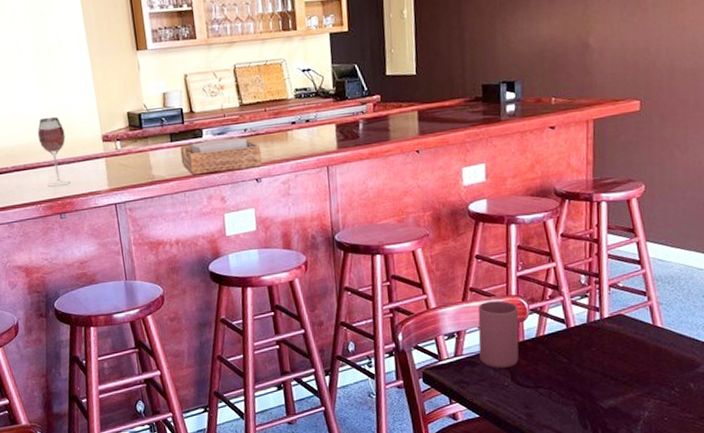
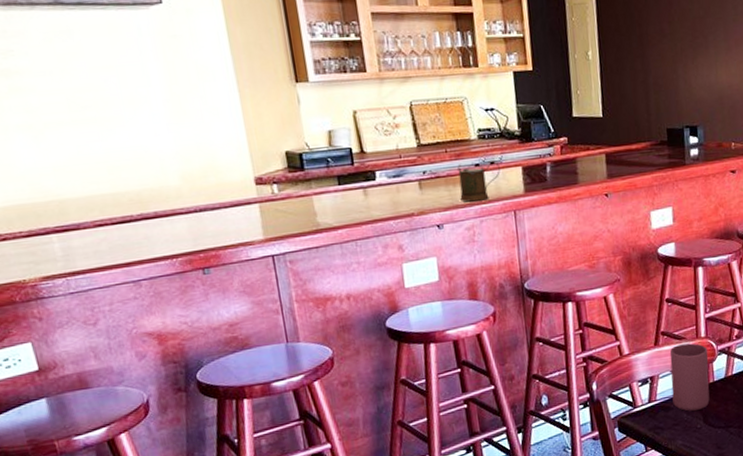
wineglass: present [37,116,71,188] -> none [171,155,216,238]
napkin holder: present [179,137,262,175] -> none [349,180,444,222]
beer mug: none [275,119,315,158] -> present [457,161,500,202]

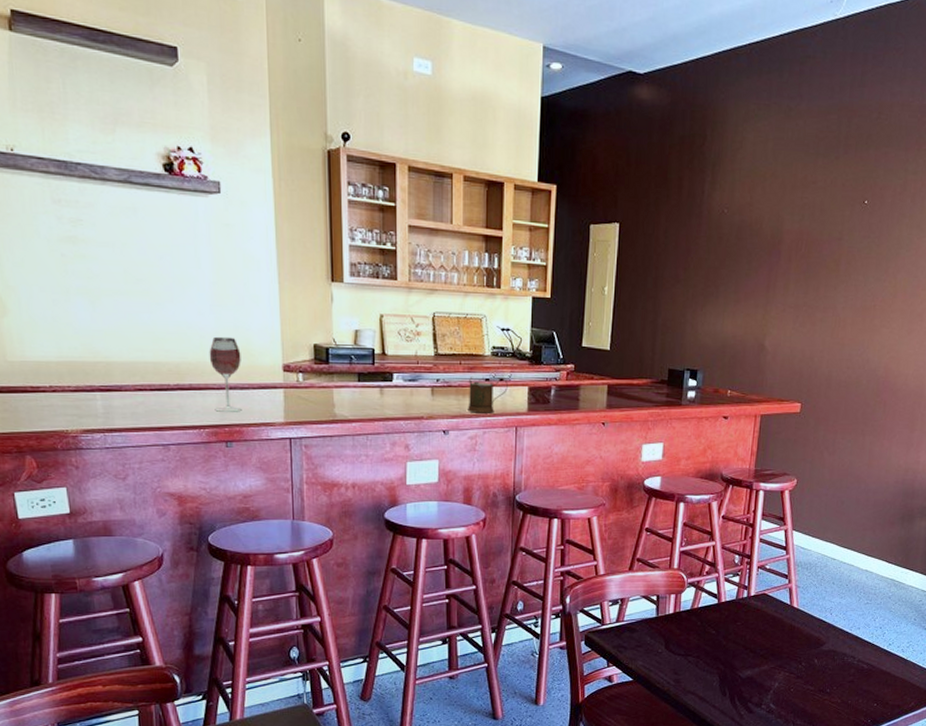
wineglass: none [171,155,216,238] -> present [209,336,242,413]
cup: present [669,343,710,412] -> none [639,573,678,637]

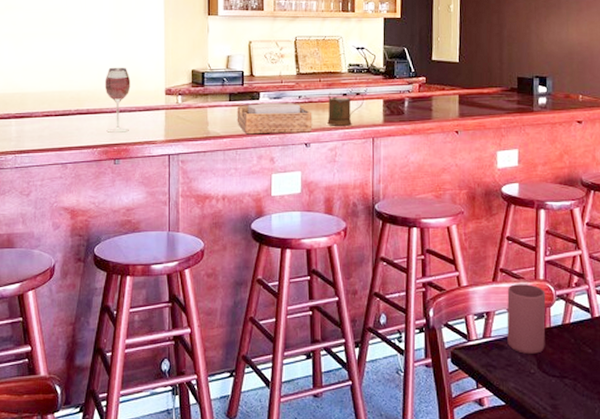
napkin holder: none [367,385,452,420] -> present [237,102,313,135]
cup: none [639,573,678,637] -> present [507,284,546,355]

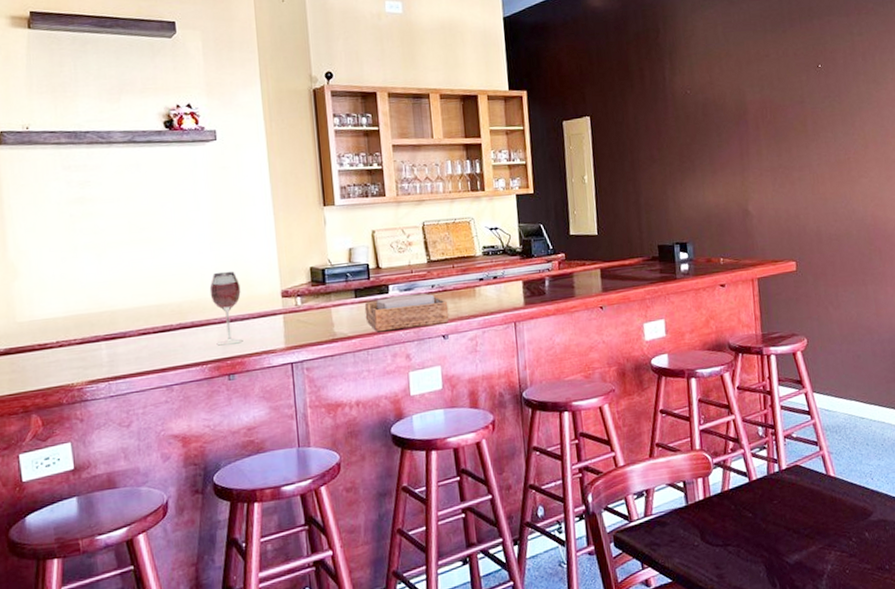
beer mug: present [327,92,364,126] -> none [463,275,502,314]
cup: present [507,284,546,355] -> none [664,455,707,528]

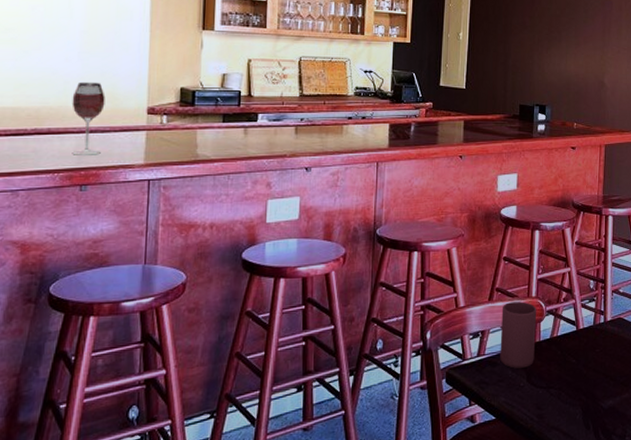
napkin holder: present [364,293,449,332] -> none [230,124,315,158]
cup: none [664,455,707,528] -> present [500,301,537,369]

